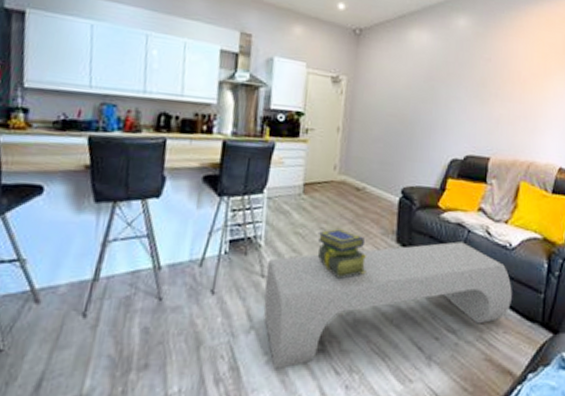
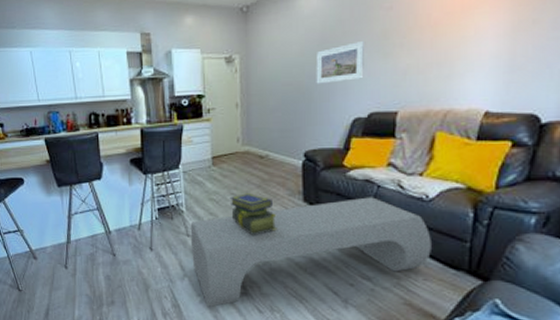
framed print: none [419,84,467,122] -> present [316,40,366,84]

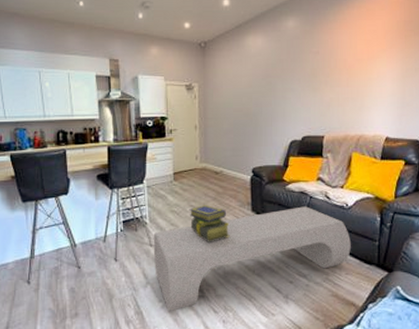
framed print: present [316,40,366,84] -> none [261,77,299,111]

